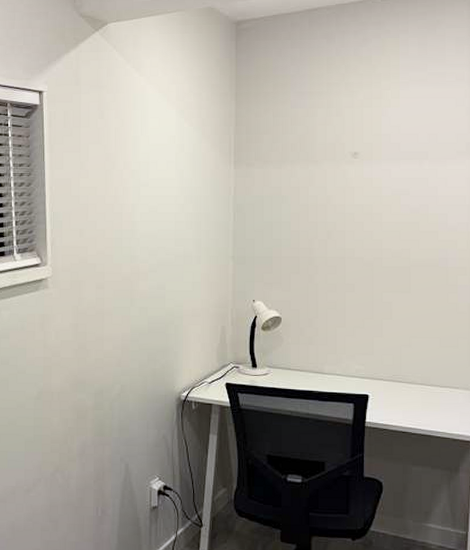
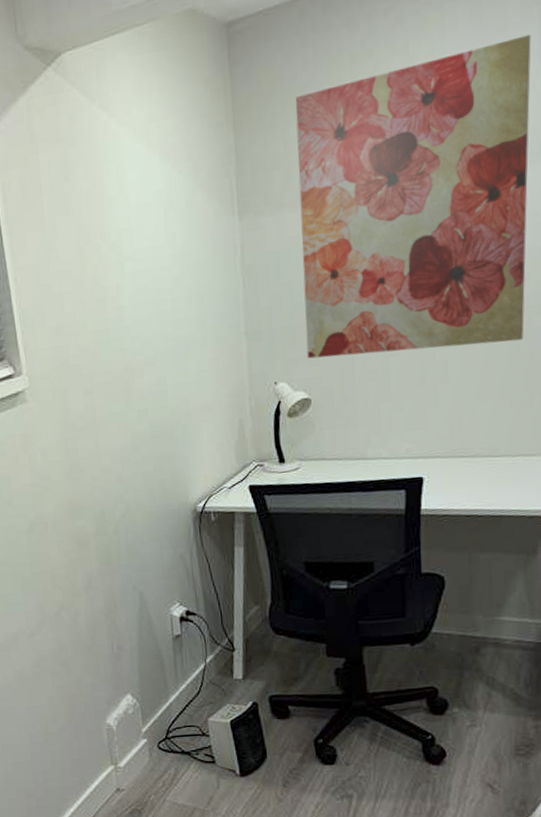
wall art: none [280,65,462,294] -> present [295,34,531,359]

